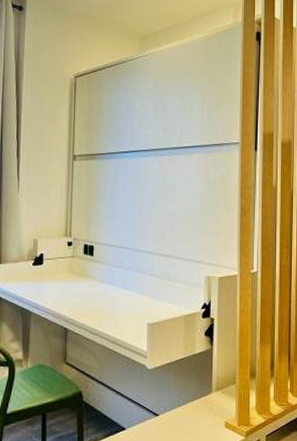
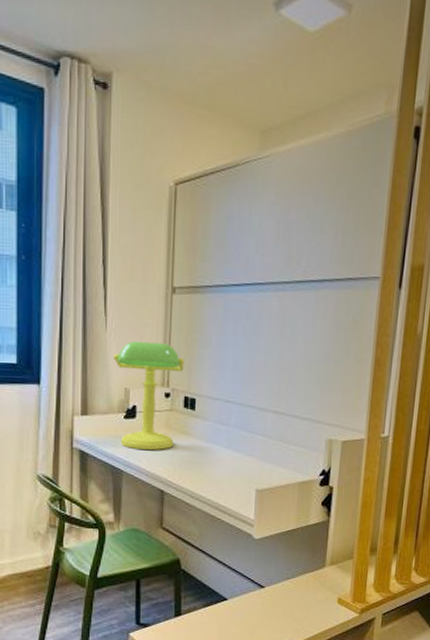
desk lamp: none [24,199,84,292] -> present [113,340,185,450]

